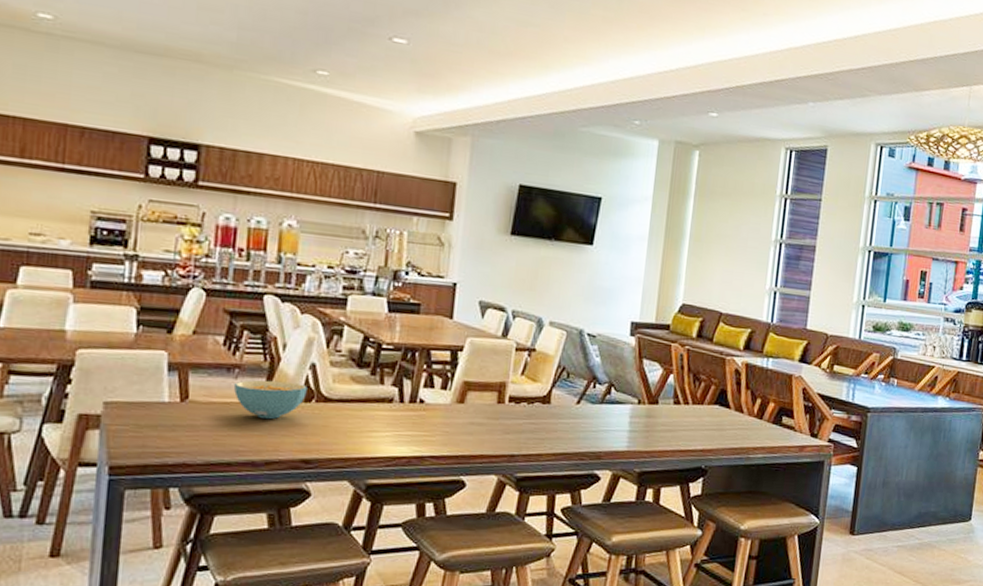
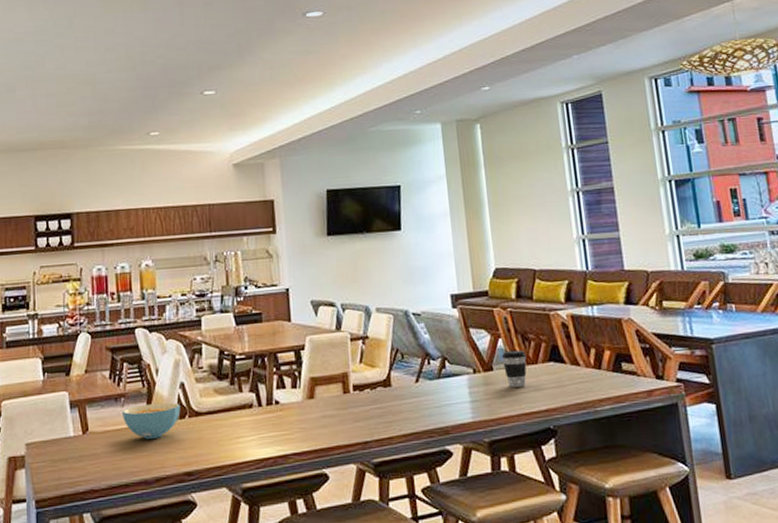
coffee cup: none [669,387,694,424] -> present [501,350,527,387]

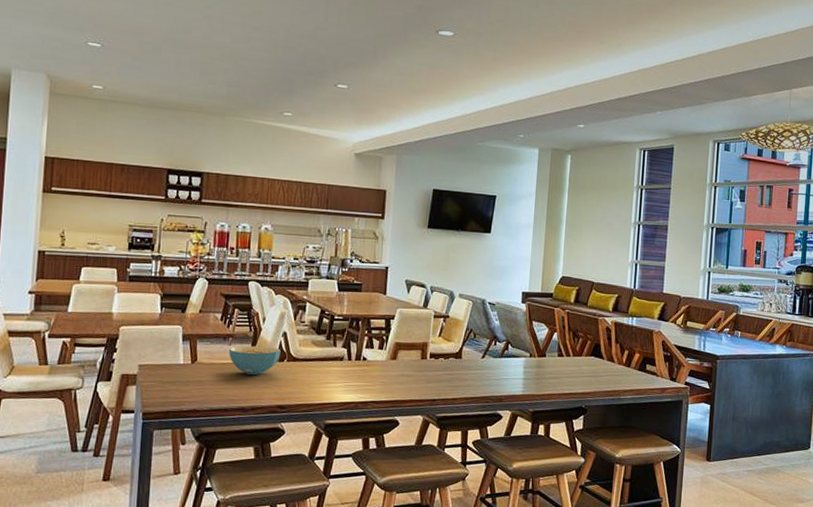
coffee cup: present [501,350,527,387] -> none [554,343,574,372]

